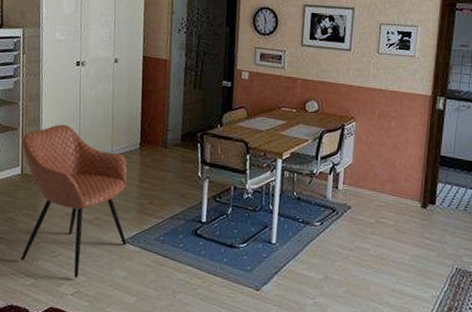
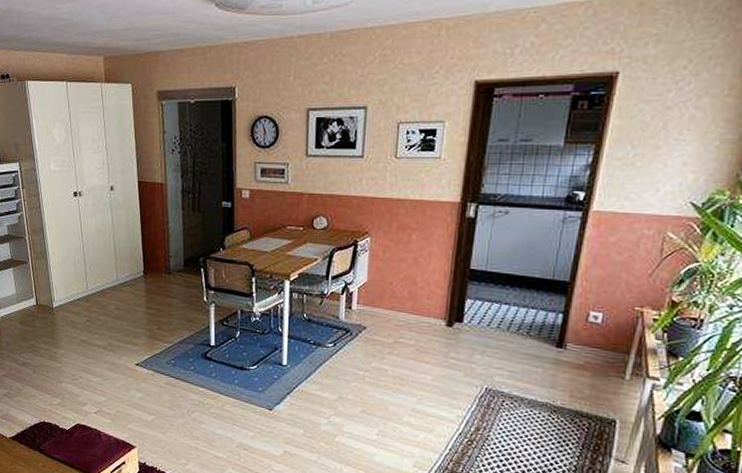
armchair: present [20,124,127,278] -> none [33,256,141,398]

